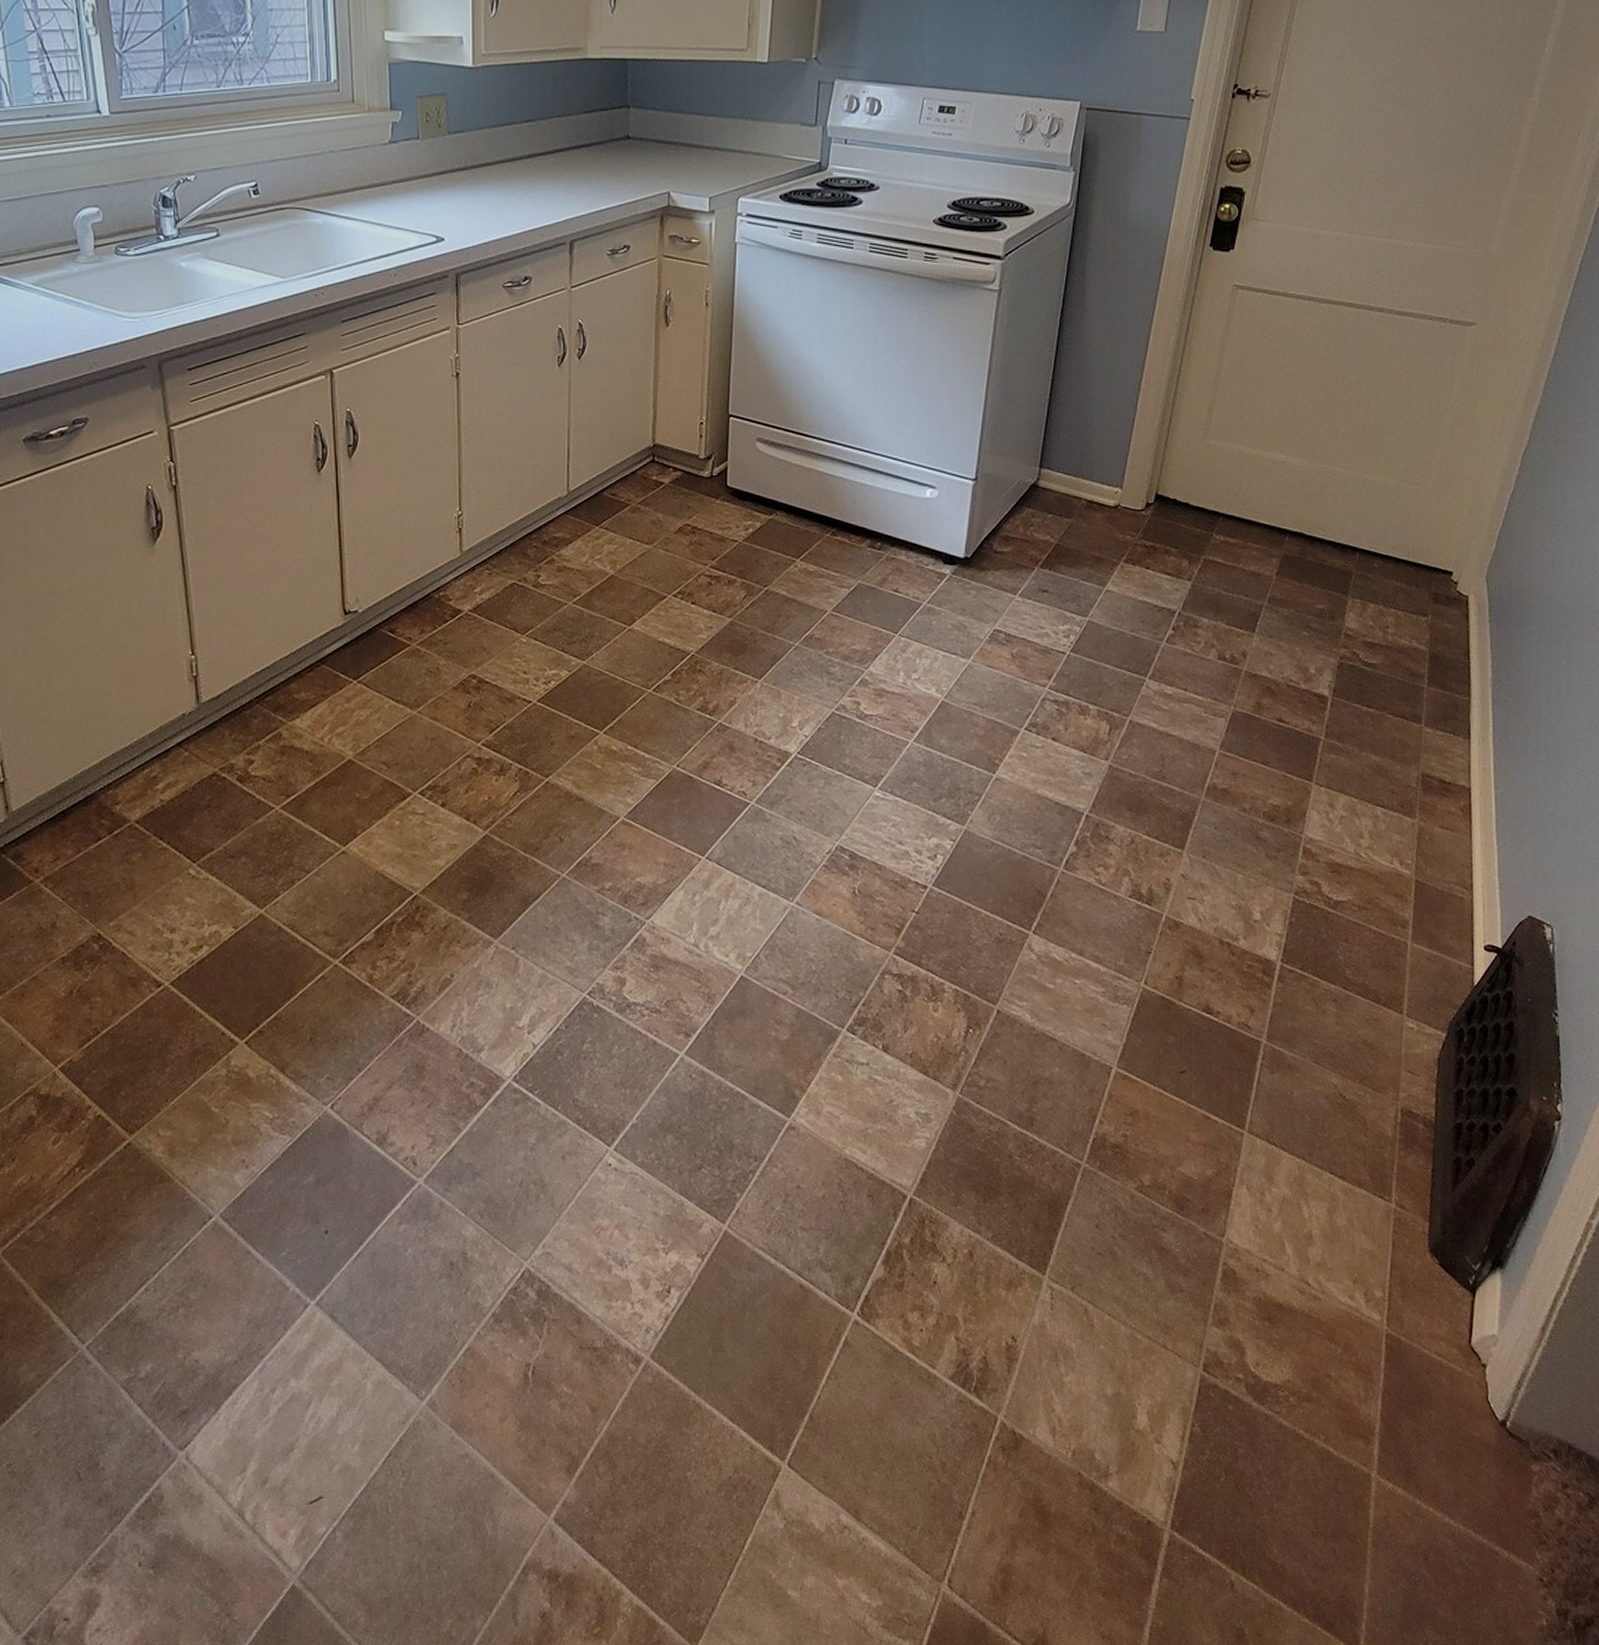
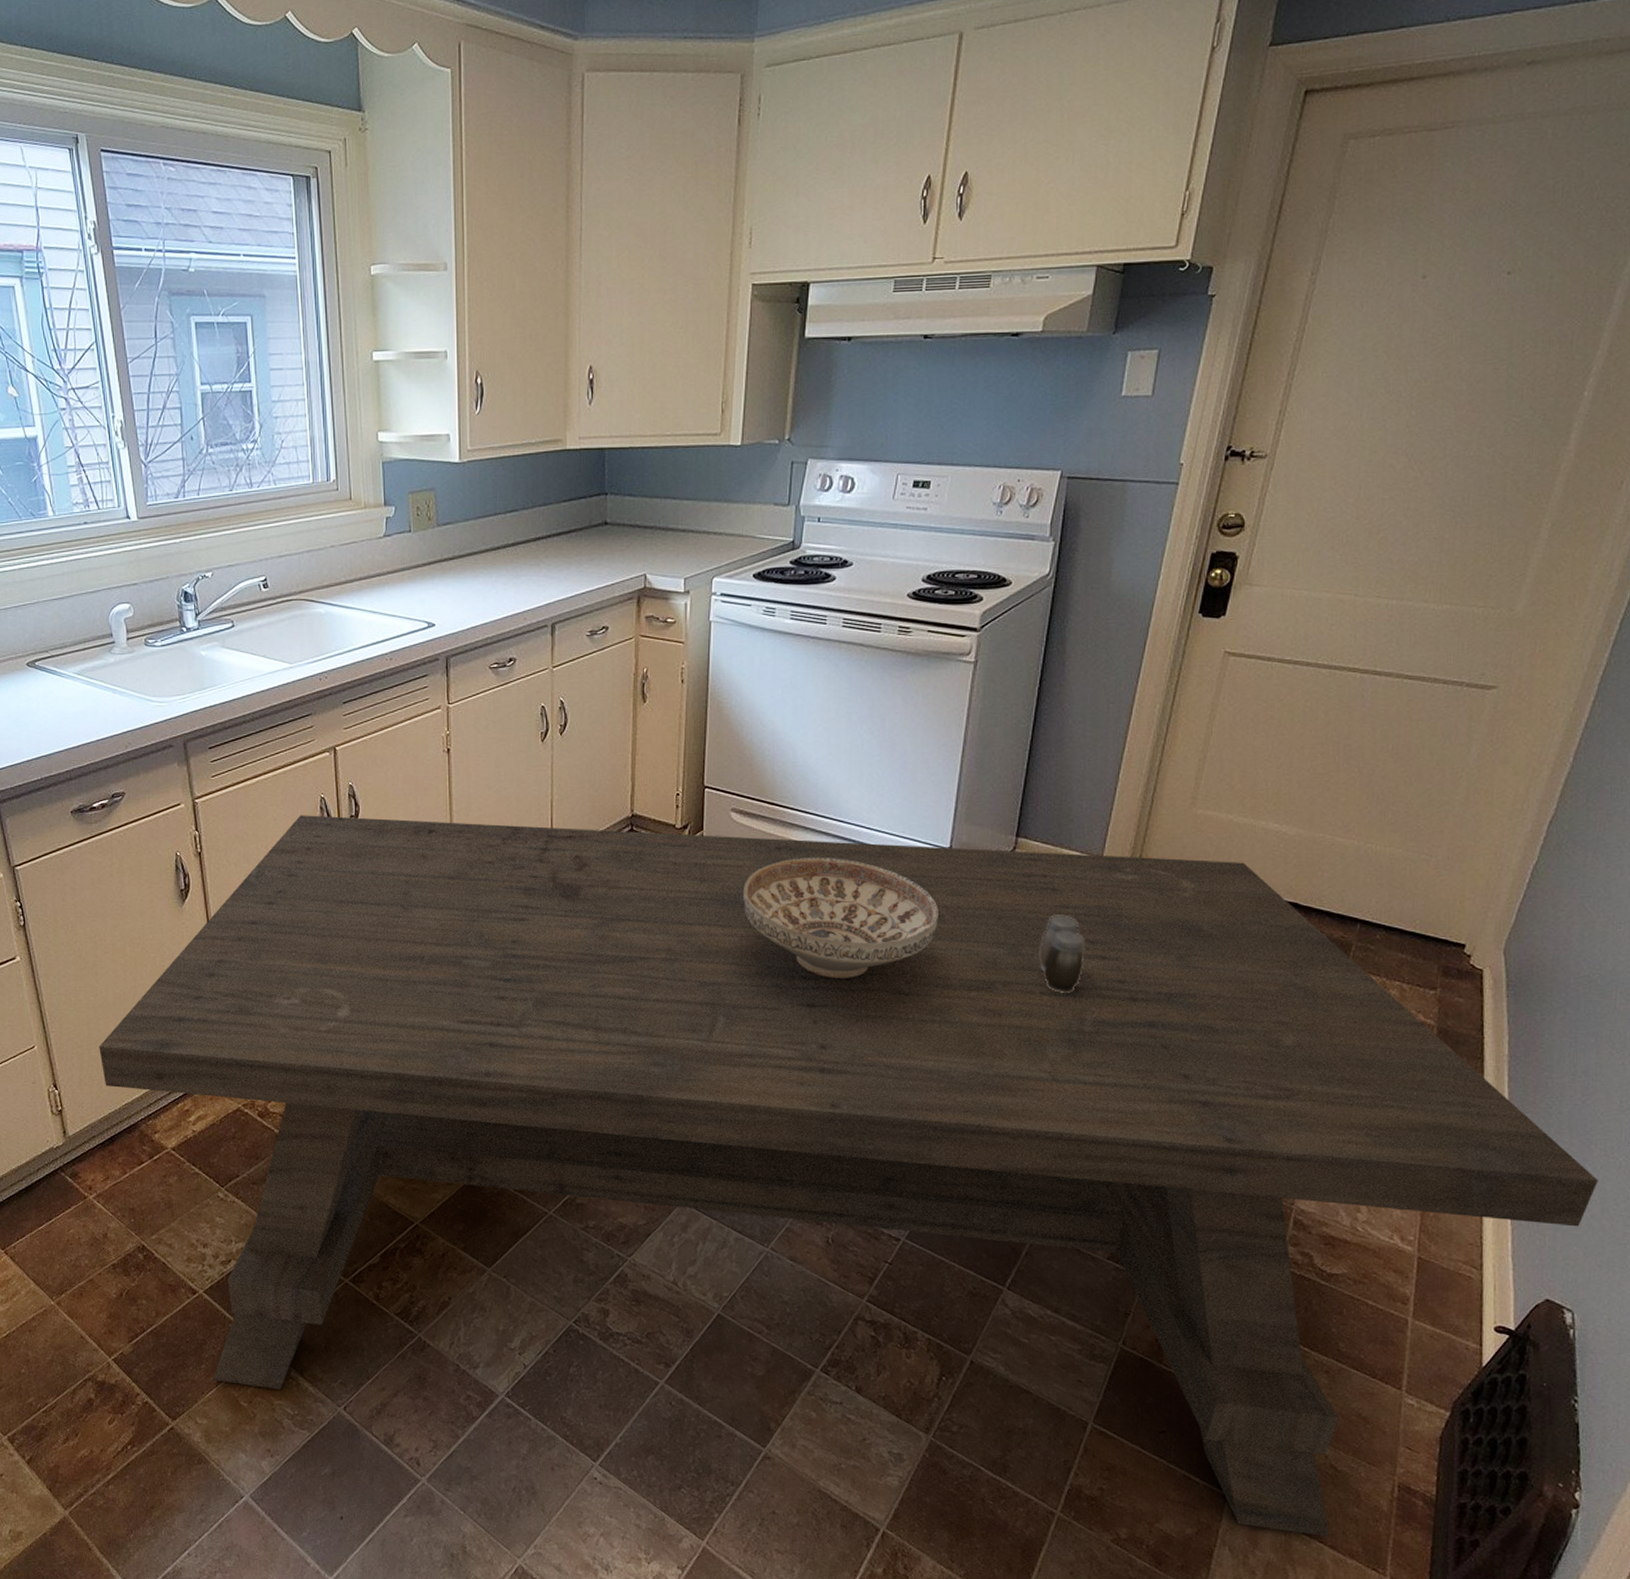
dining table: none [51,444,1572,1167] -> present [99,815,1599,1537]
decorative bowl: none [767,488,964,616] -> present [742,857,938,979]
salt and pepper shaker: none [1062,546,1106,626] -> present [1039,915,1085,993]

